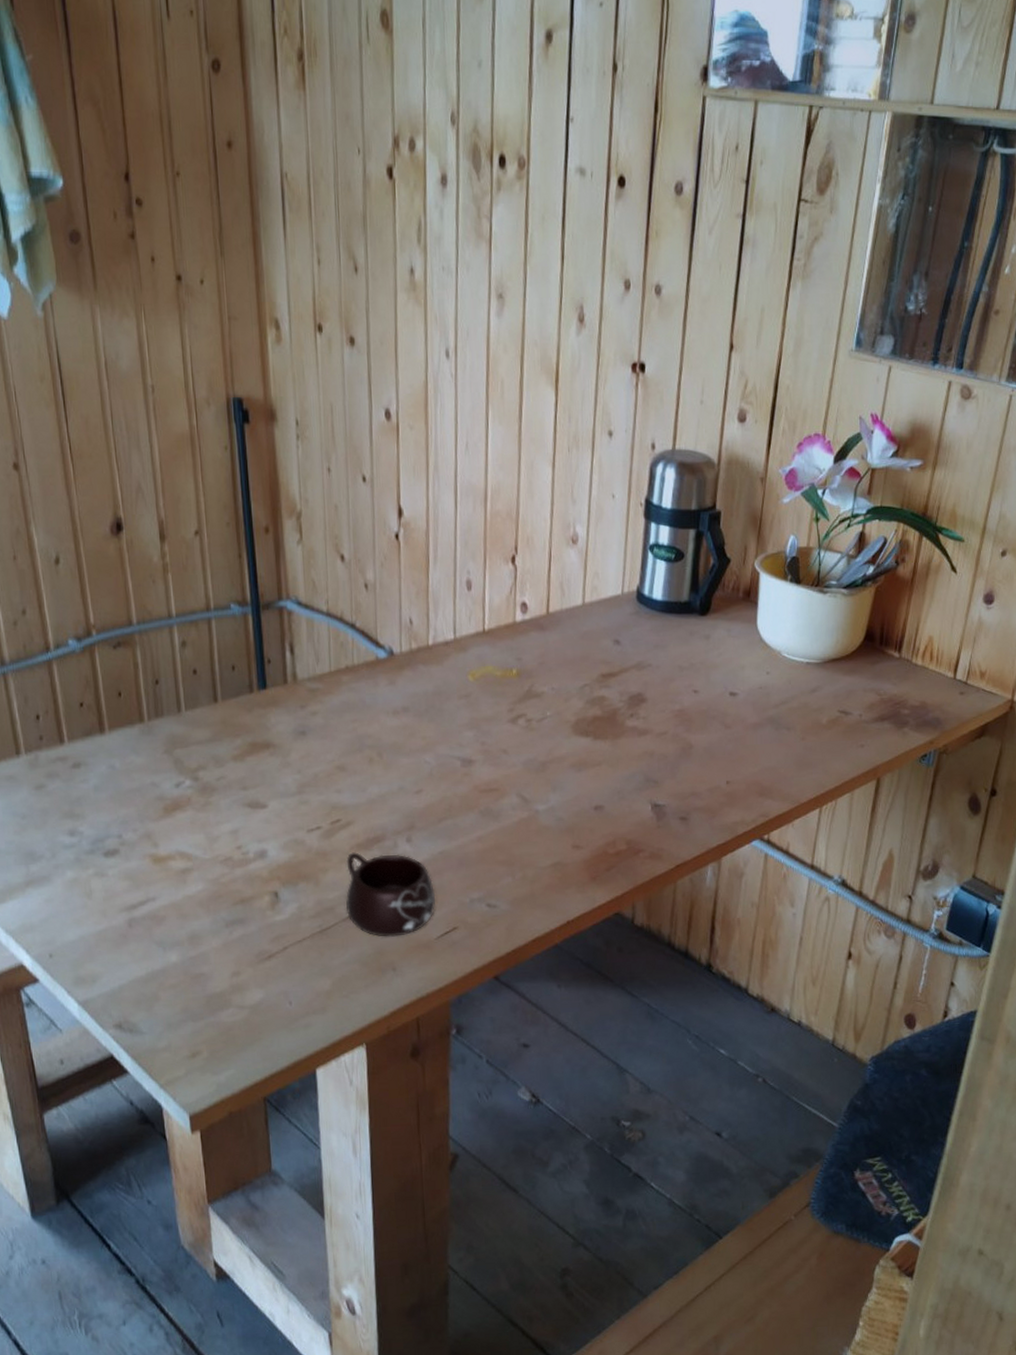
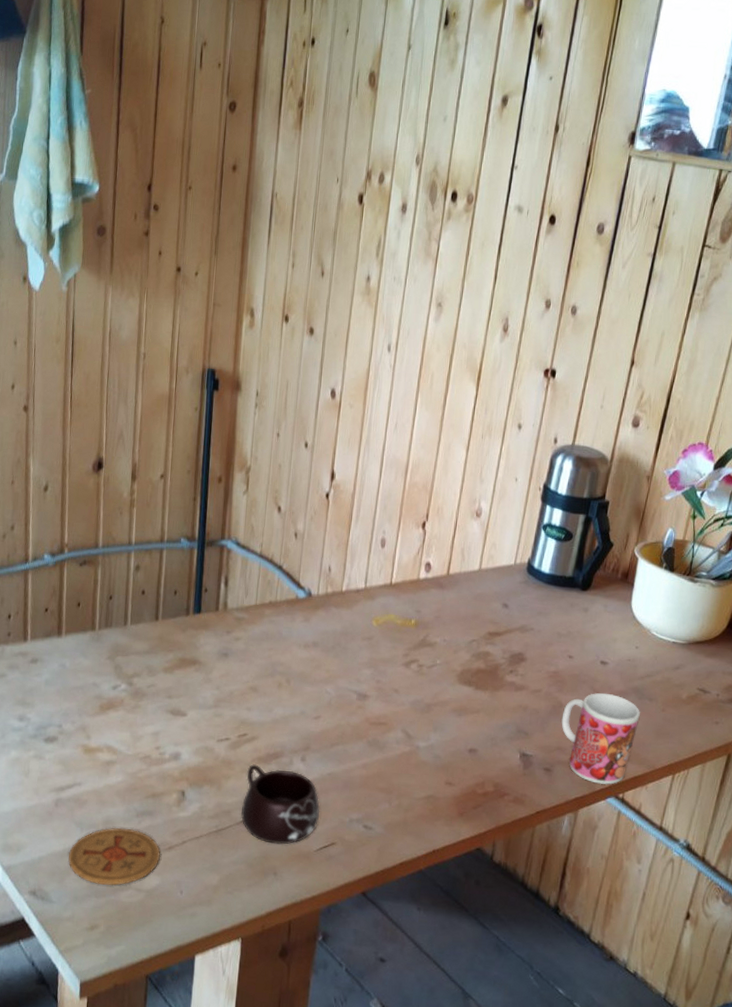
coaster: none [152,941,261,1008] -> present [68,827,161,886]
mug: none [693,727,778,827] -> present [561,693,640,785]

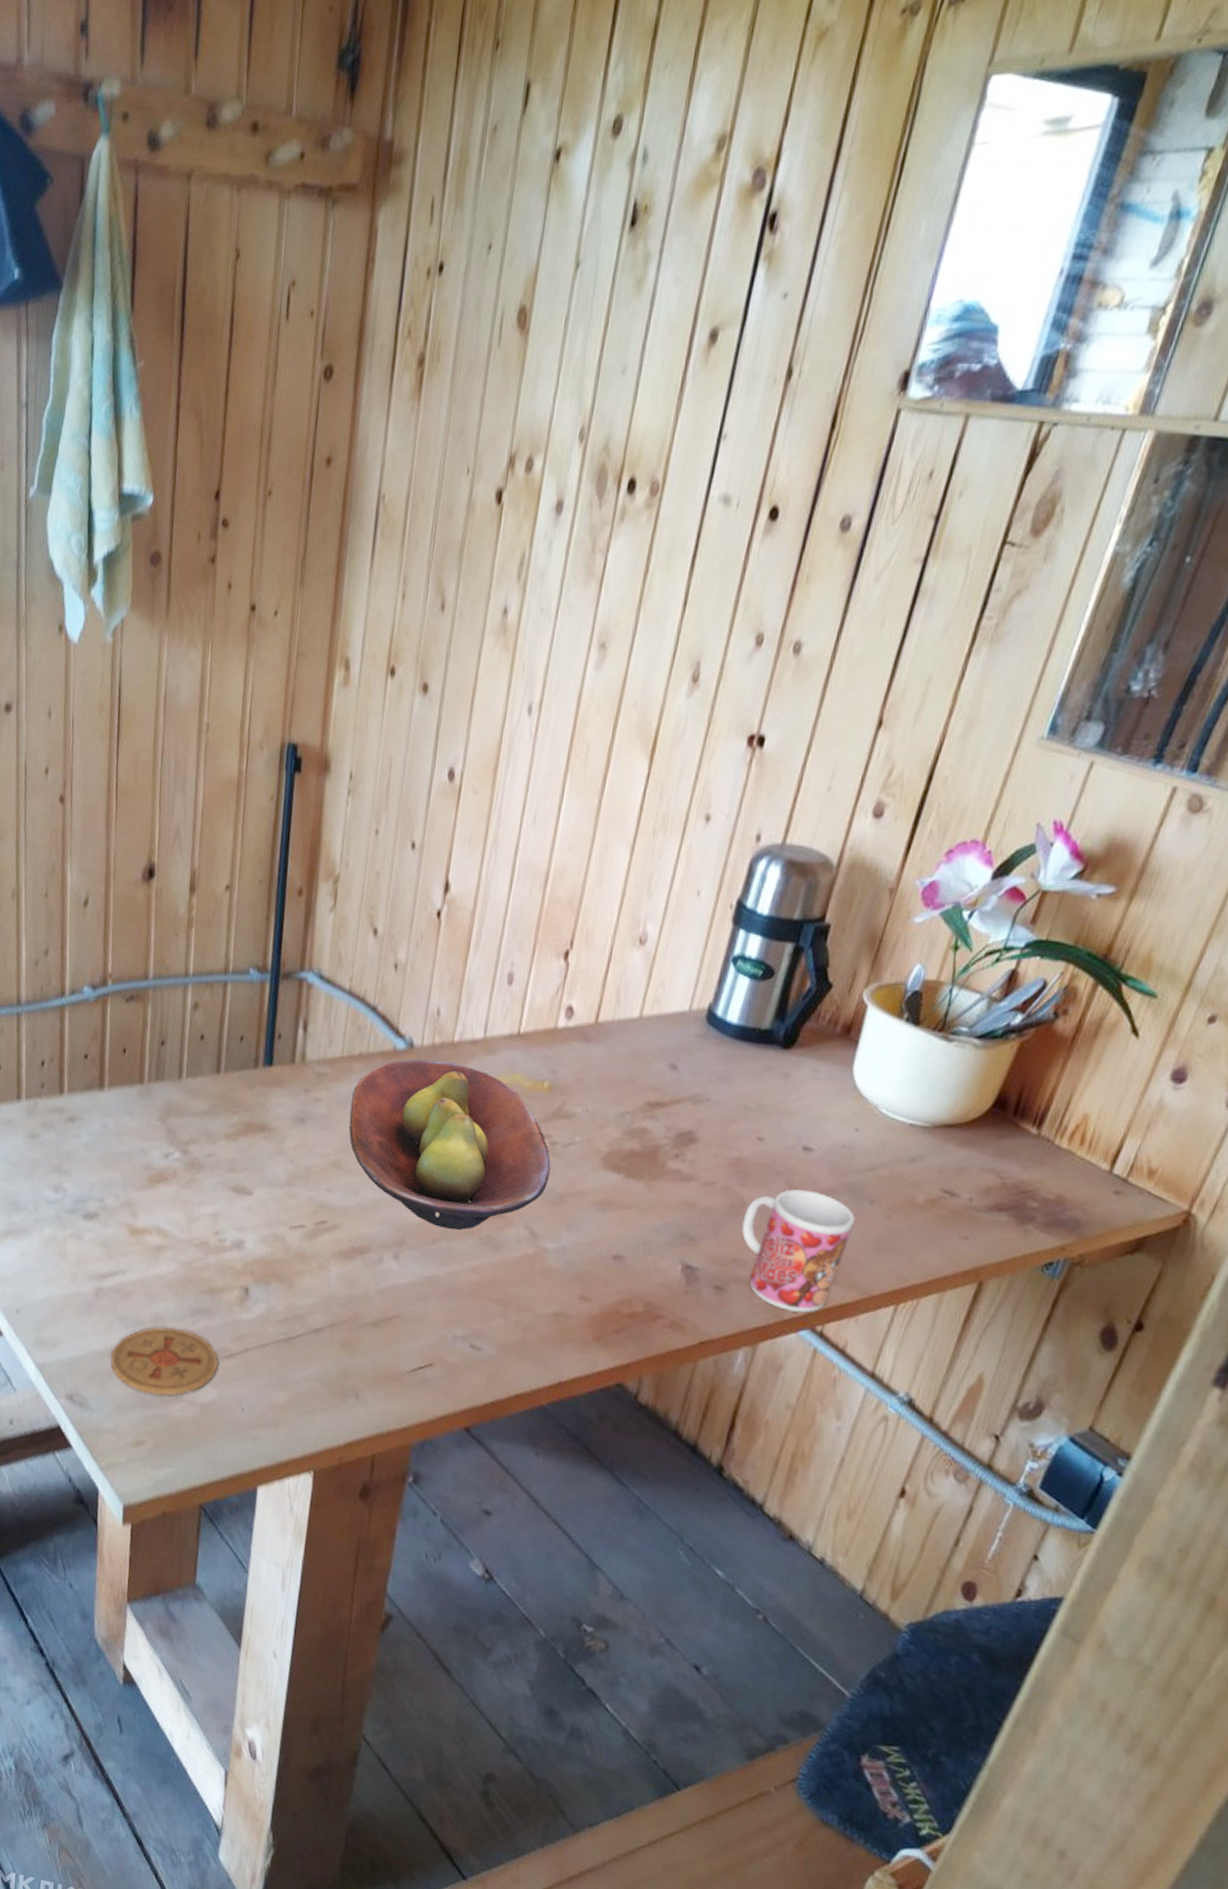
mug: present [241,764,320,845] -> none [317,1259,416,1362]
fruit bowl: none [263,605,419,736] -> present [349,1059,551,1230]

